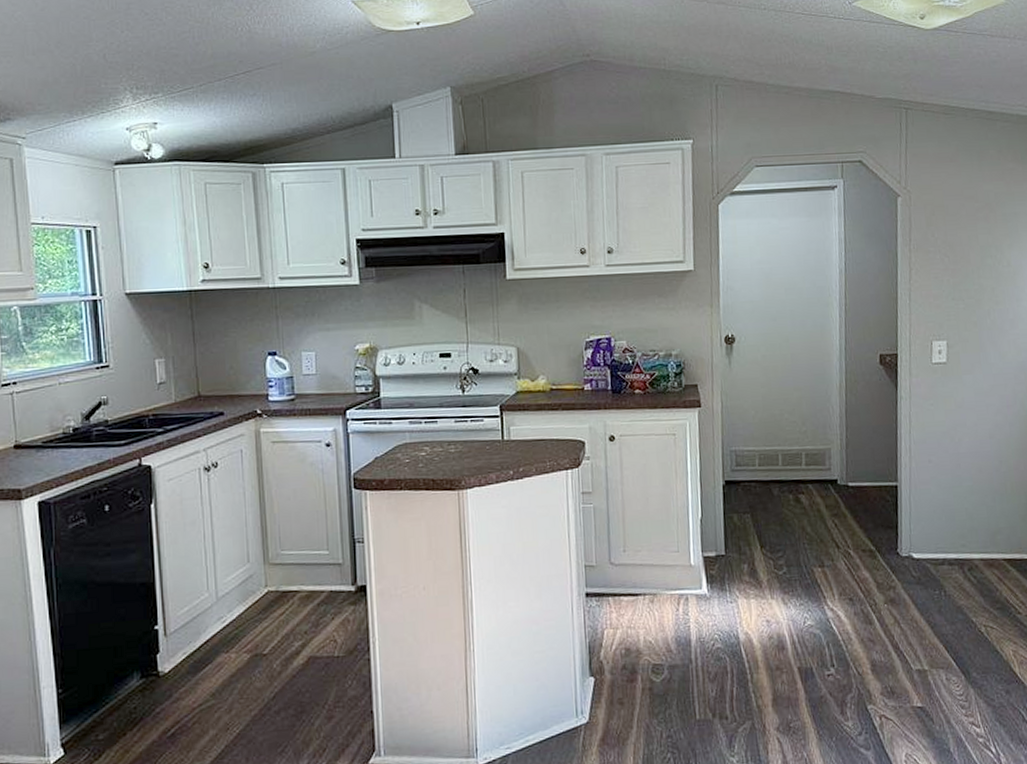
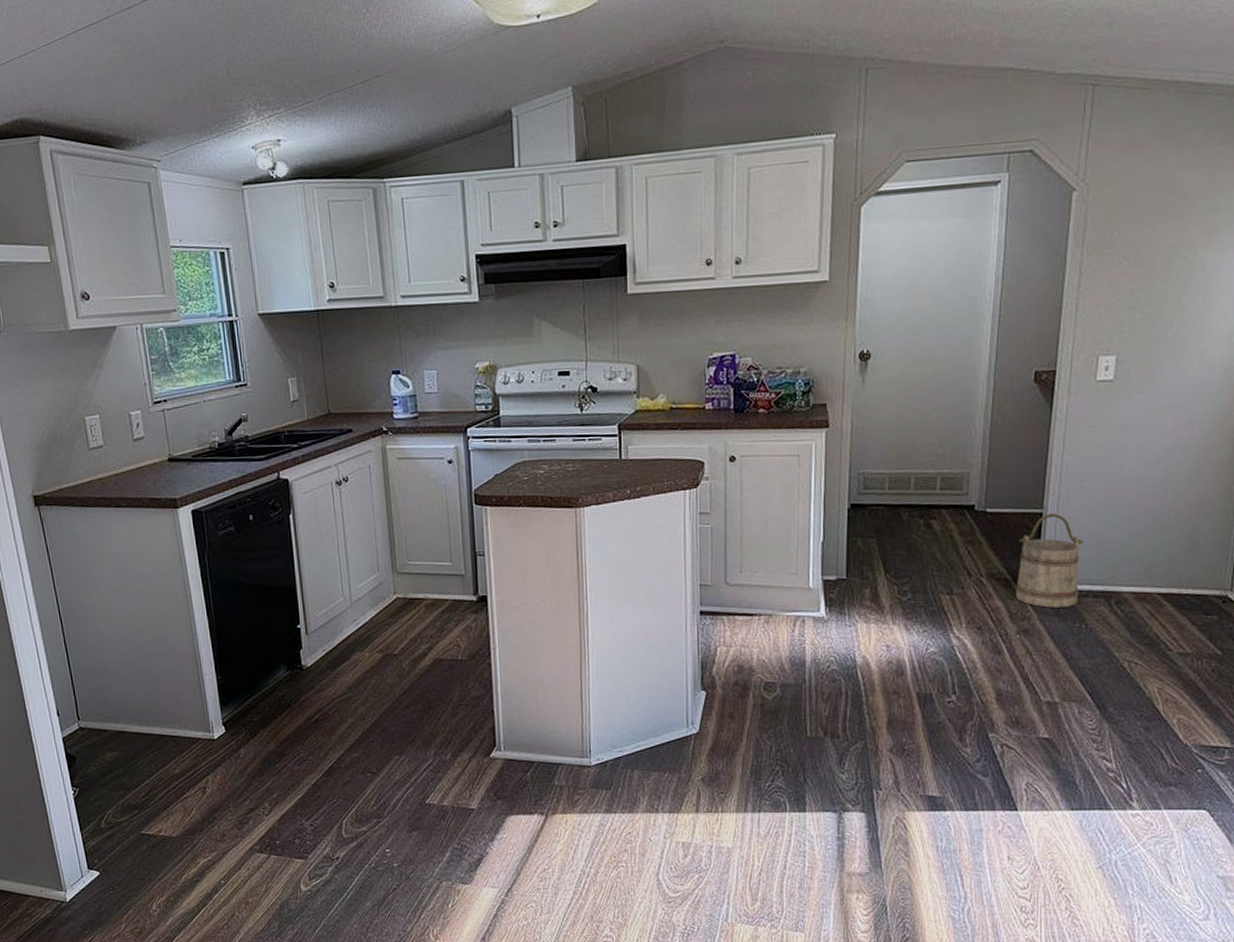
bucket: none [879,485,936,577] -> present [1015,513,1085,608]

